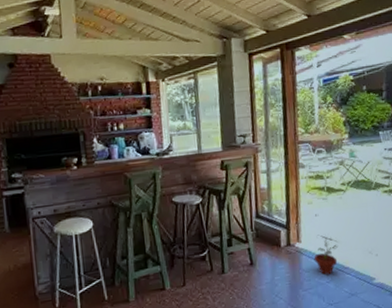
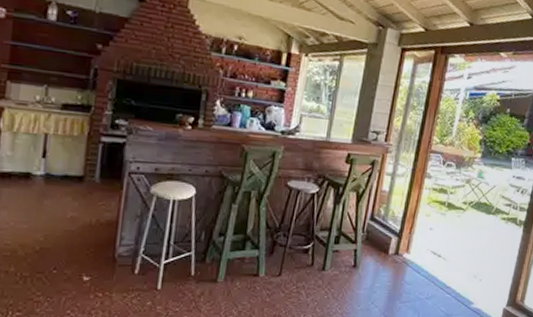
potted plant: present [313,239,338,275] -> none [418,255,445,291]

